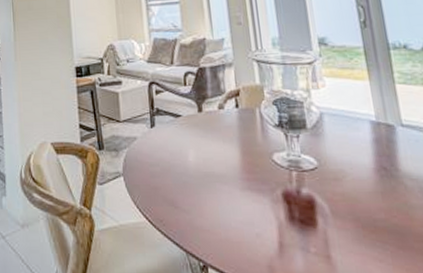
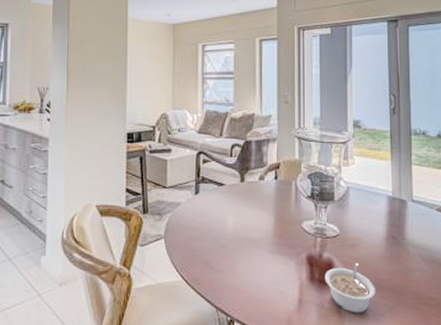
legume: none [306,199,371,259] -> present [324,263,375,313]

